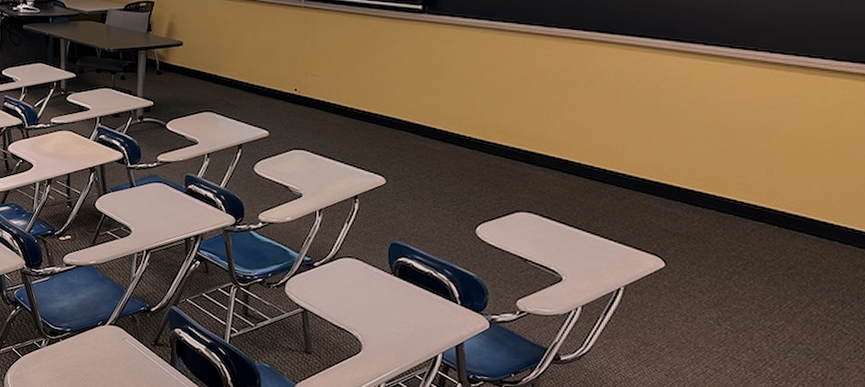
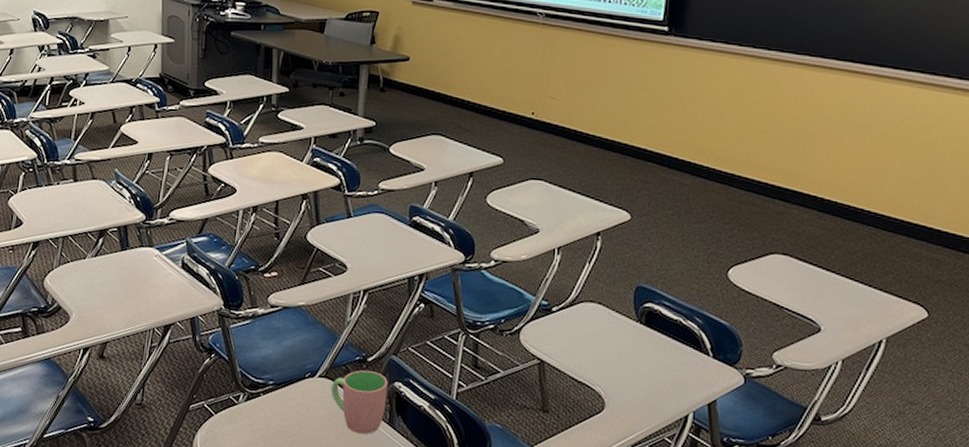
cup: none [120,318,169,373] -> present [331,370,388,434]

